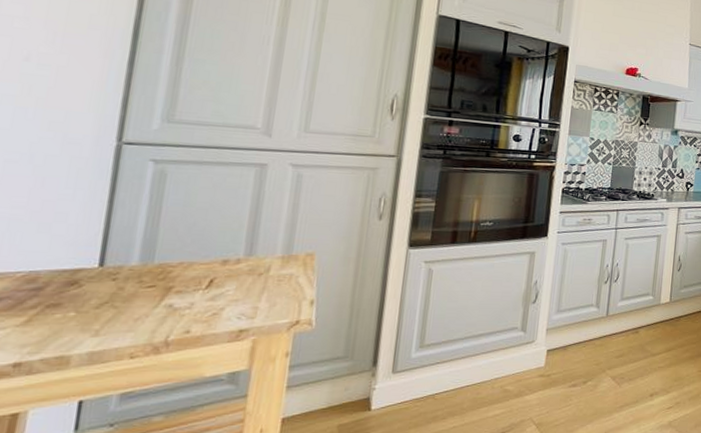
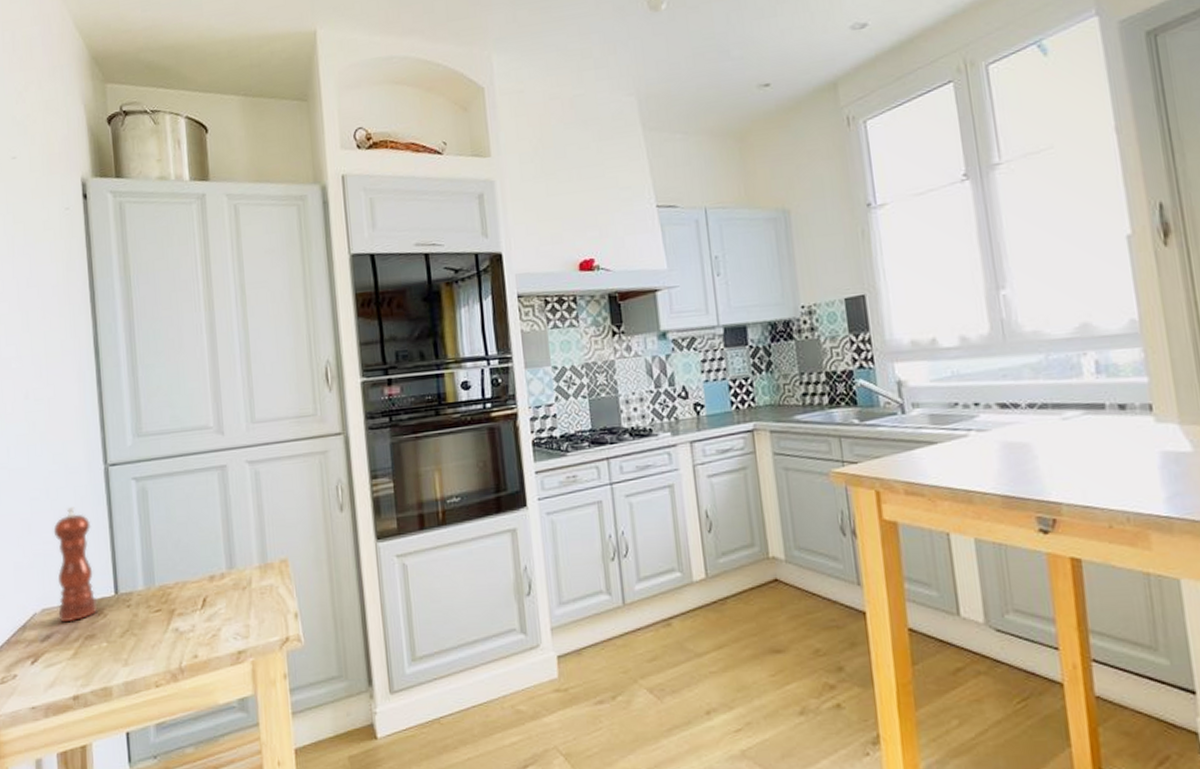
pepper mill: none [13,176,85,289] -> present [53,507,98,622]

